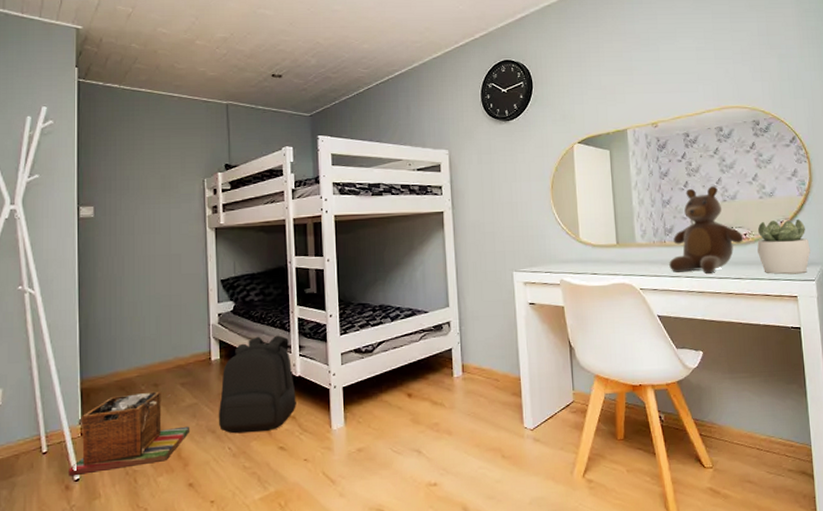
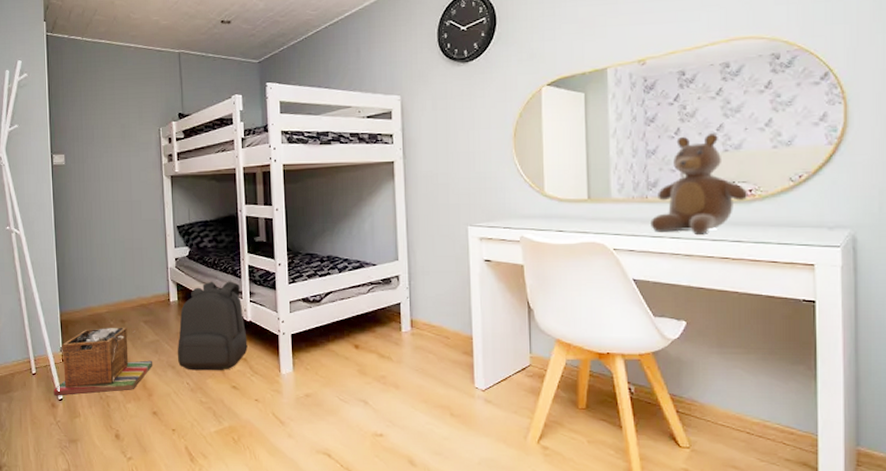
succulent plant: present [757,220,811,275] -> none [765,174,837,239]

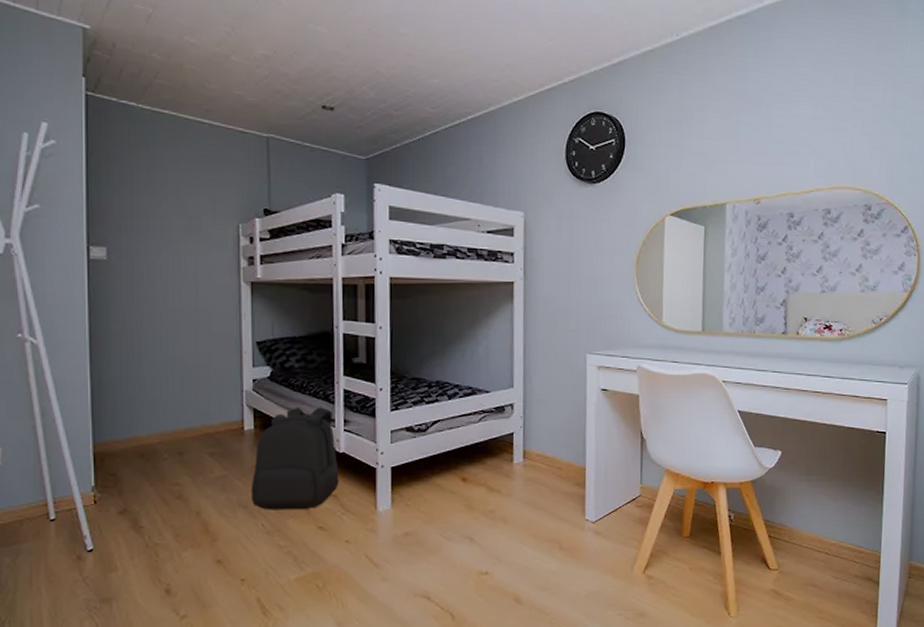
laundry basket: present [53,327,152,396] -> none [80,460,218,546]
teddy bear: present [650,134,748,234] -> none [756,275,839,369]

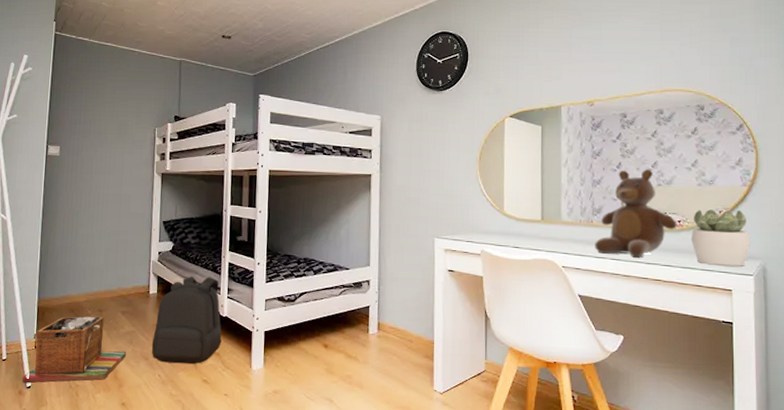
laundry basket: none [80,460,218,546] -> present [22,316,126,383]
teddy bear: none [756,275,839,369] -> present [595,169,678,258]
succulent plant: none [851,317,907,376] -> present [691,209,750,268]

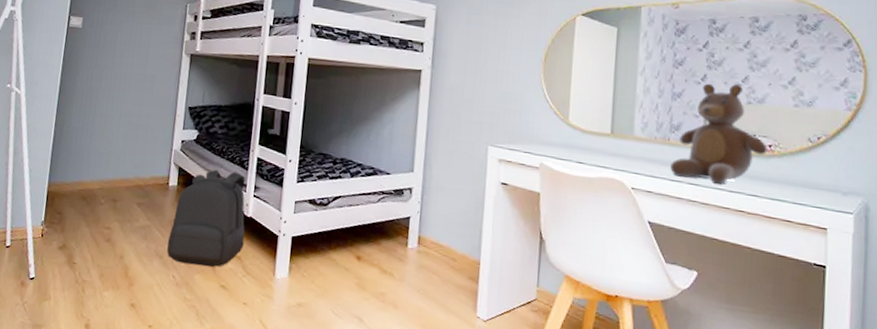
laundry basket: present [22,316,126,383] -> none [25,204,139,277]
succulent plant: present [691,209,750,268] -> none [783,133,852,204]

